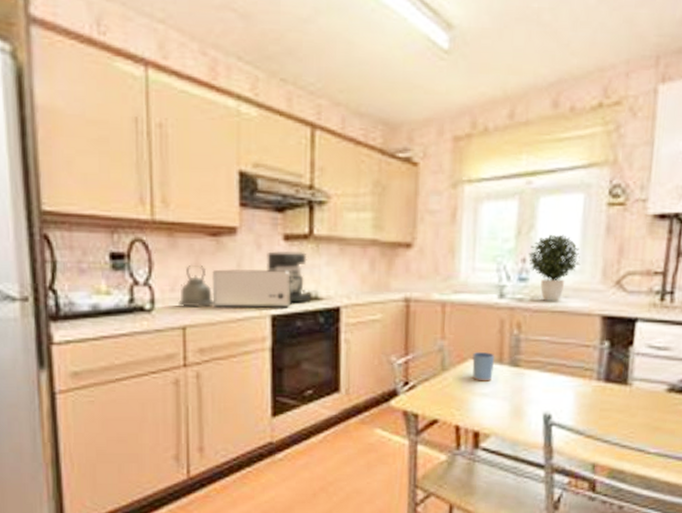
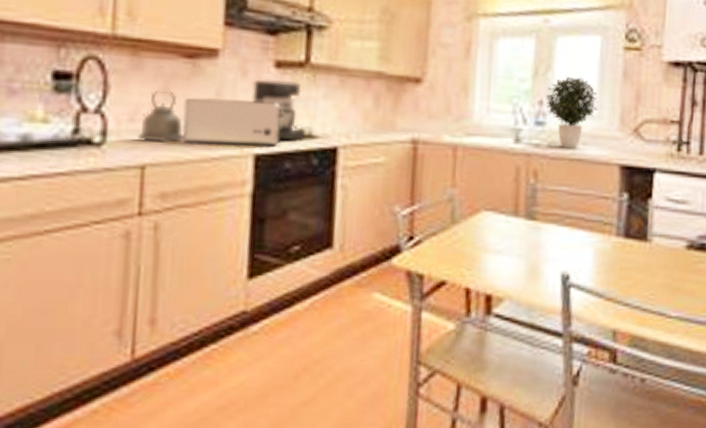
mug: present [472,352,495,381] -> none [485,203,510,236]

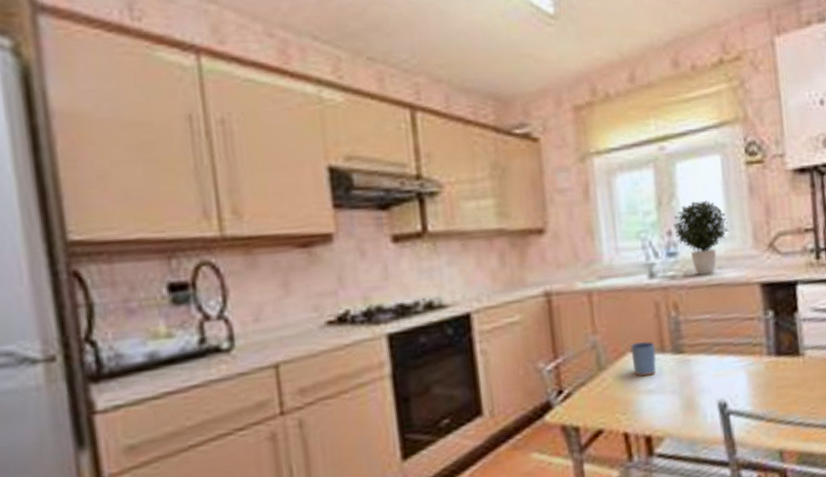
kettle: present [138,91,185,143] -> none [266,285,314,340]
toaster: present [182,97,284,148] -> none [306,276,411,336]
coffee maker: present [252,79,304,142] -> none [373,254,434,317]
mug: none [485,203,510,236] -> present [630,341,657,377]

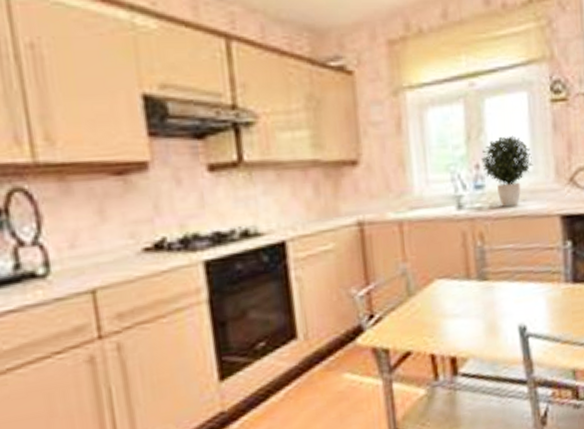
mug: present [630,341,657,377] -> none [438,269,462,302]

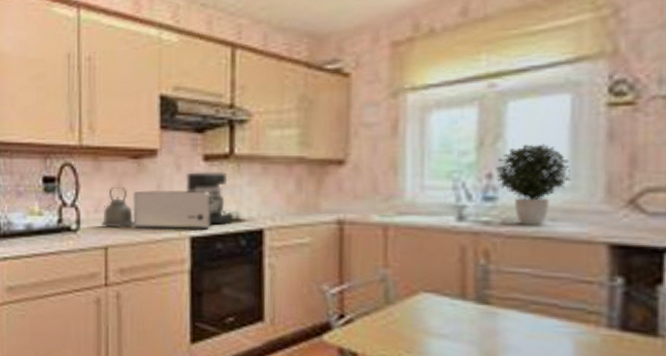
kettle: none [82,212,131,266] -> present [101,187,135,228]
toaster: none [122,205,228,263] -> present [133,189,213,231]
coffee maker: none [189,183,250,245] -> present [186,172,231,226]

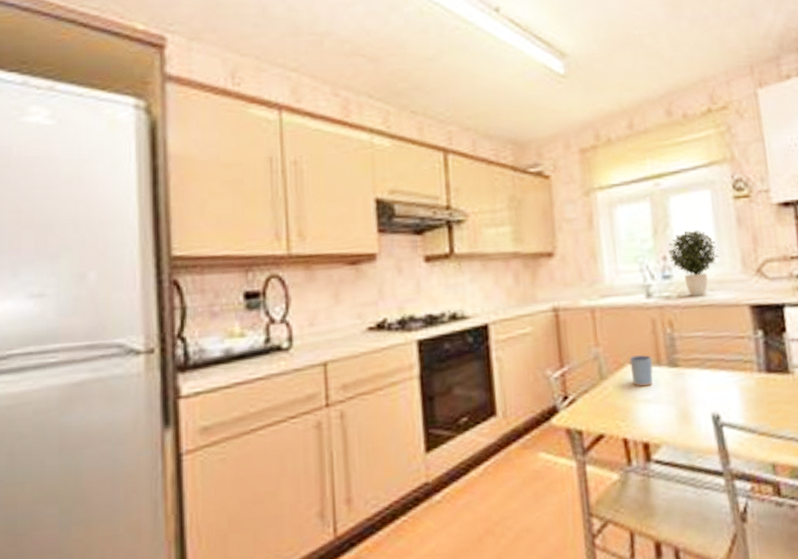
kettle: present [101,187,135,228] -> none [318,296,357,342]
toaster: present [133,189,213,231] -> none [353,291,438,340]
coffee maker: present [186,172,231,226] -> none [408,272,457,326]
mug: none [425,284,456,320] -> present [629,355,654,387]

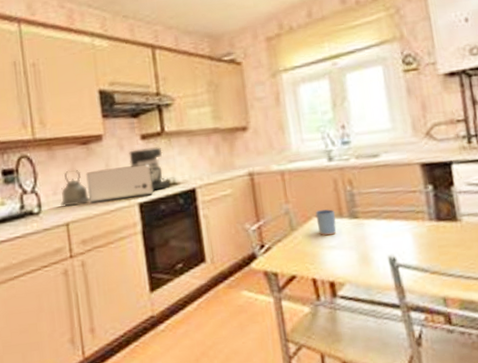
kettle: none [318,296,357,342] -> present [60,170,91,207]
toaster: none [353,291,438,340] -> present [86,163,155,205]
coffee maker: none [408,272,457,326] -> present [129,147,170,191]
potted plant: present [668,229,720,296] -> none [346,101,392,158]

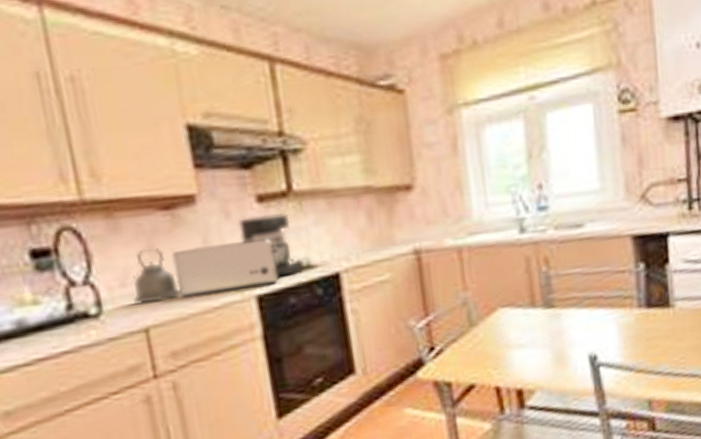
mug: present [315,209,337,236] -> none [501,297,528,332]

